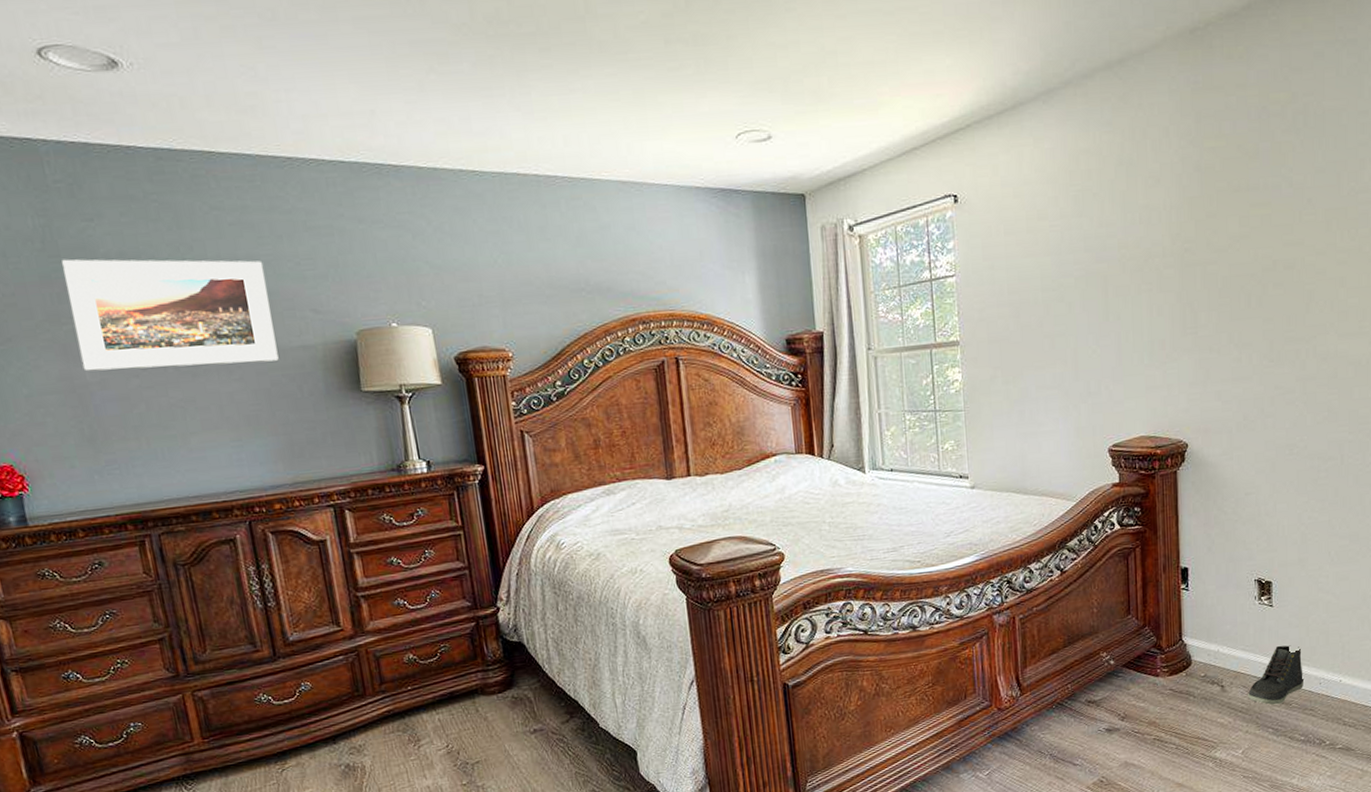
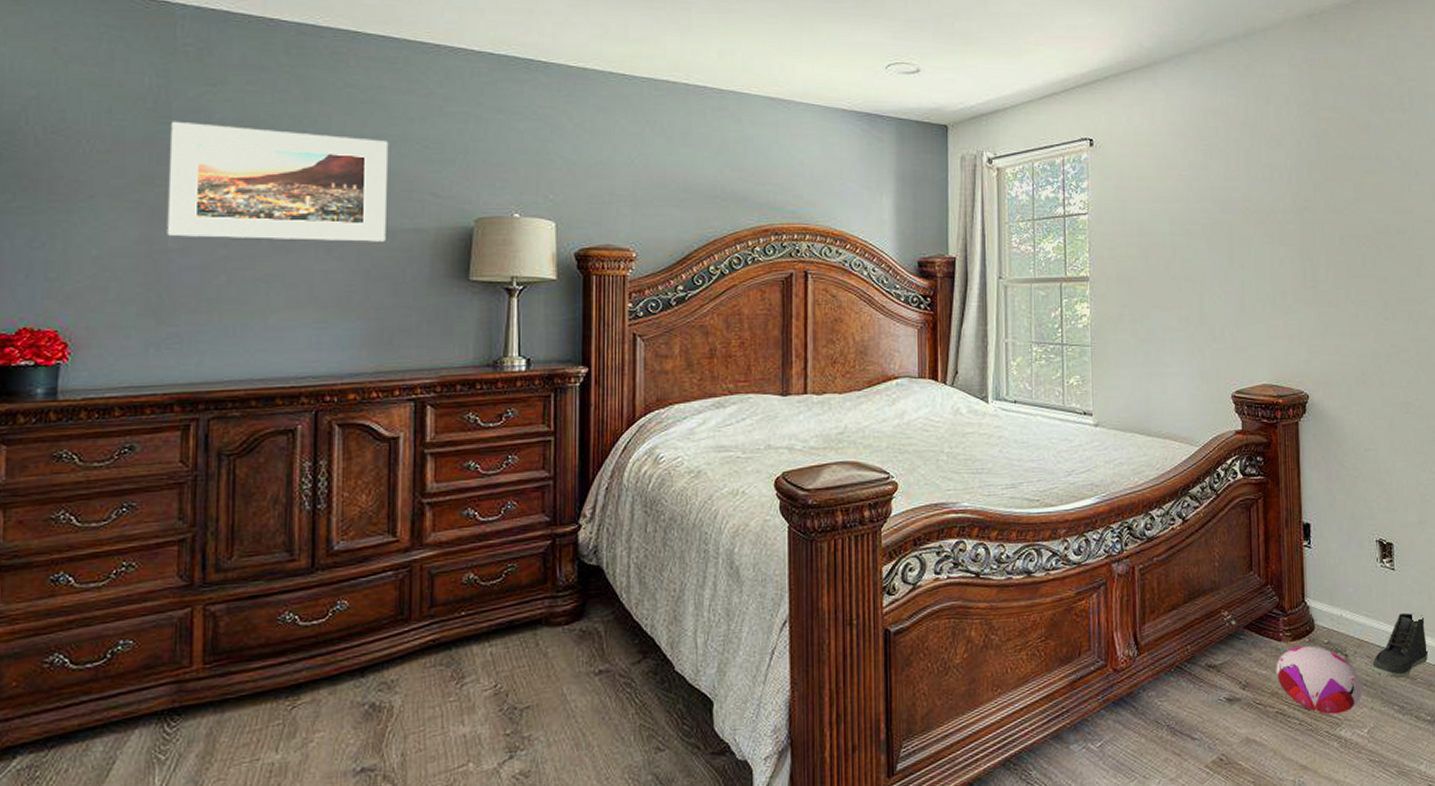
plush toy: none [1153,679,1238,739] -> present [1276,646,1363,715]

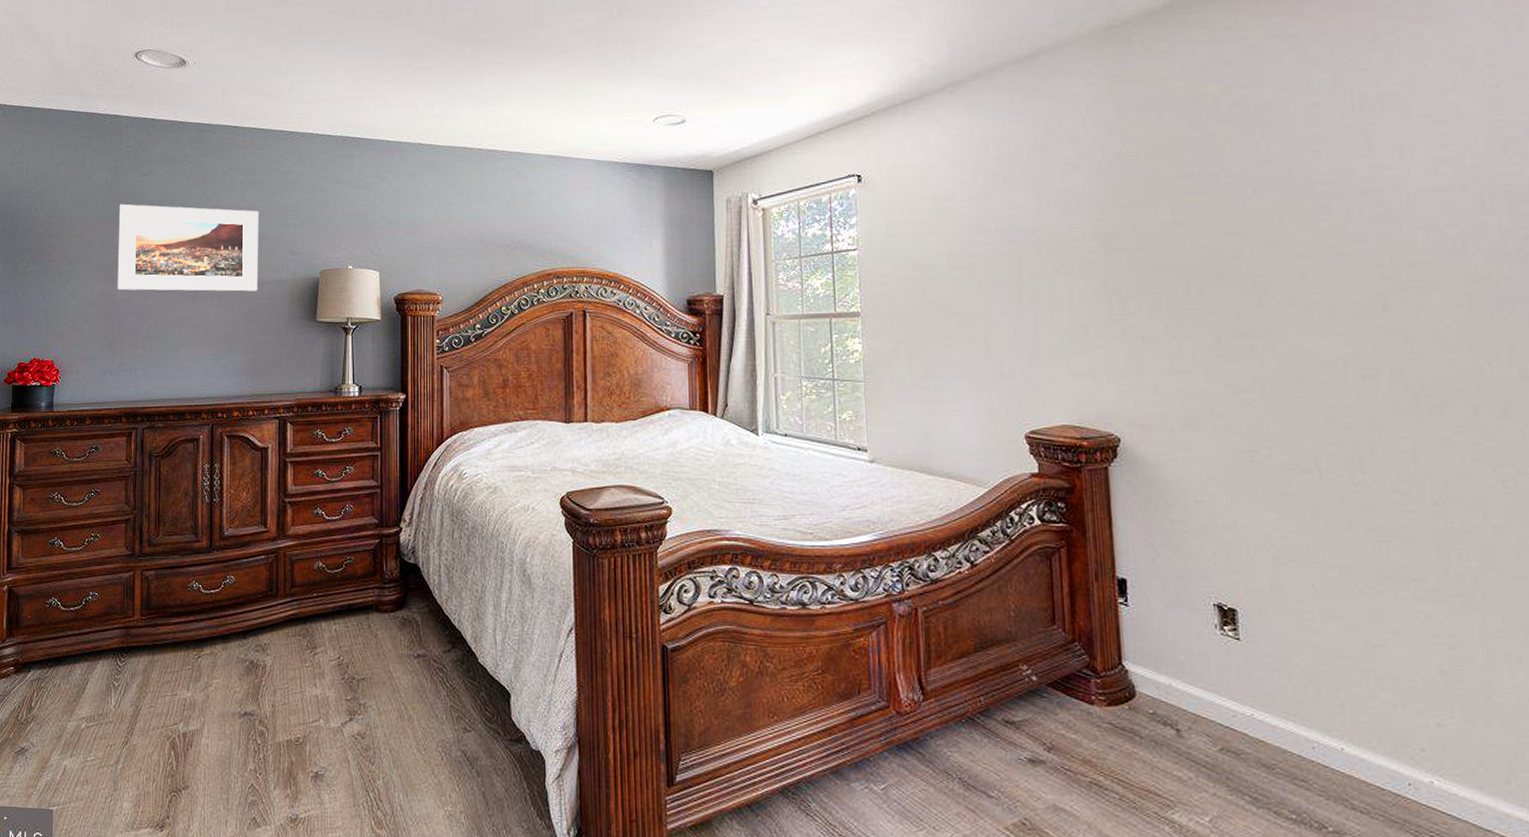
plush toy: present [1276,646,1363,715] -> none [1088,713,1202,795]
sneaker: present [1372,612,1428,679] -> none [1213,690,1290,766]

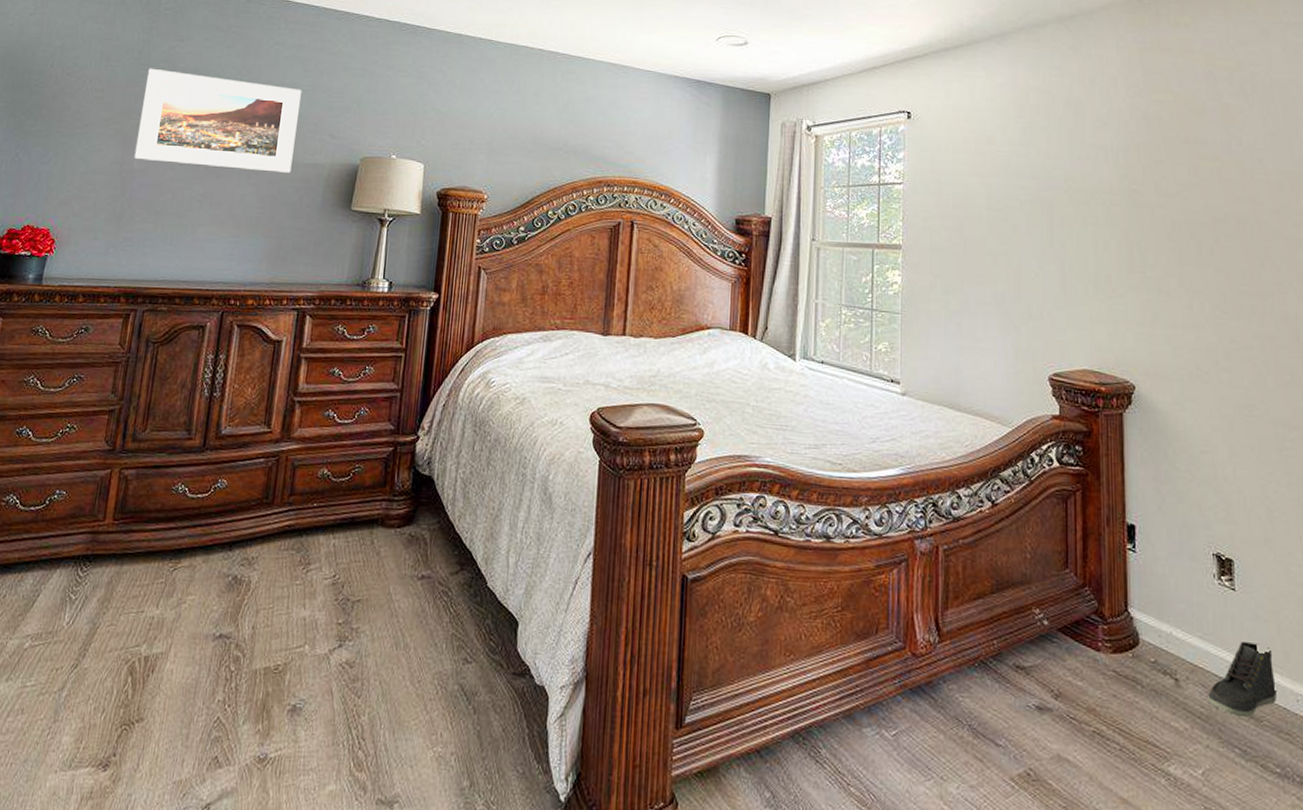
sneaker: none [1213,690,1290,766] -> present [1208,641,1277,718]

